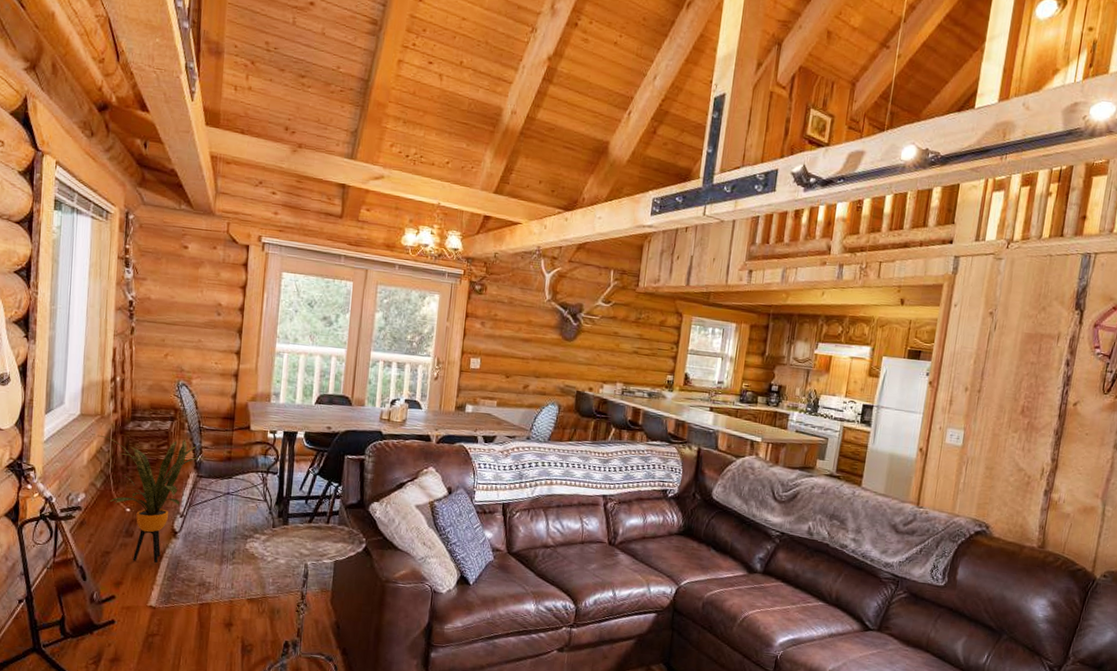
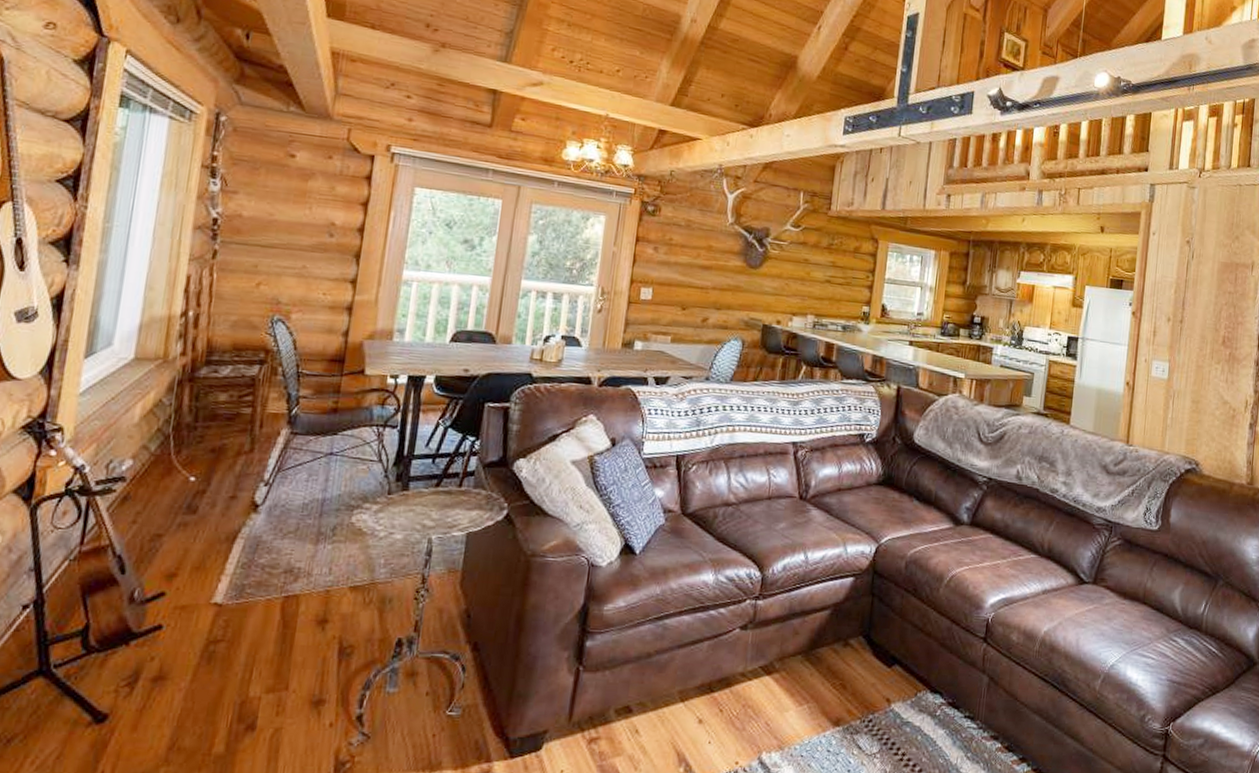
house plant: present [89,433,209,564] -> none [145,382,308,547]

